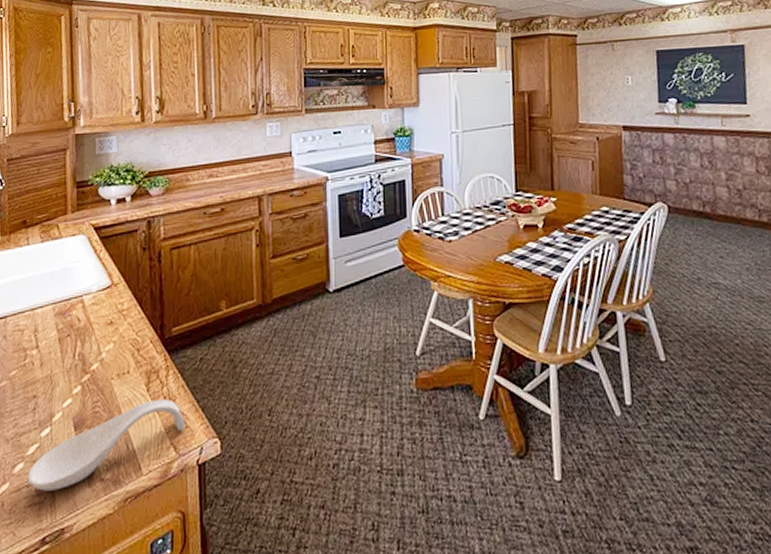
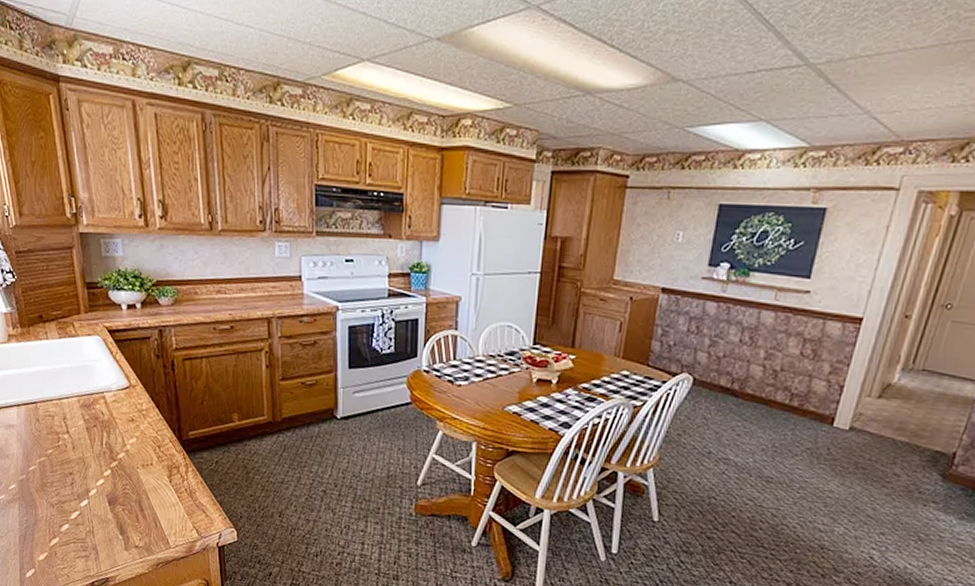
spoon rest: present [27,399,185,491] -> none [73,490,205,549]

